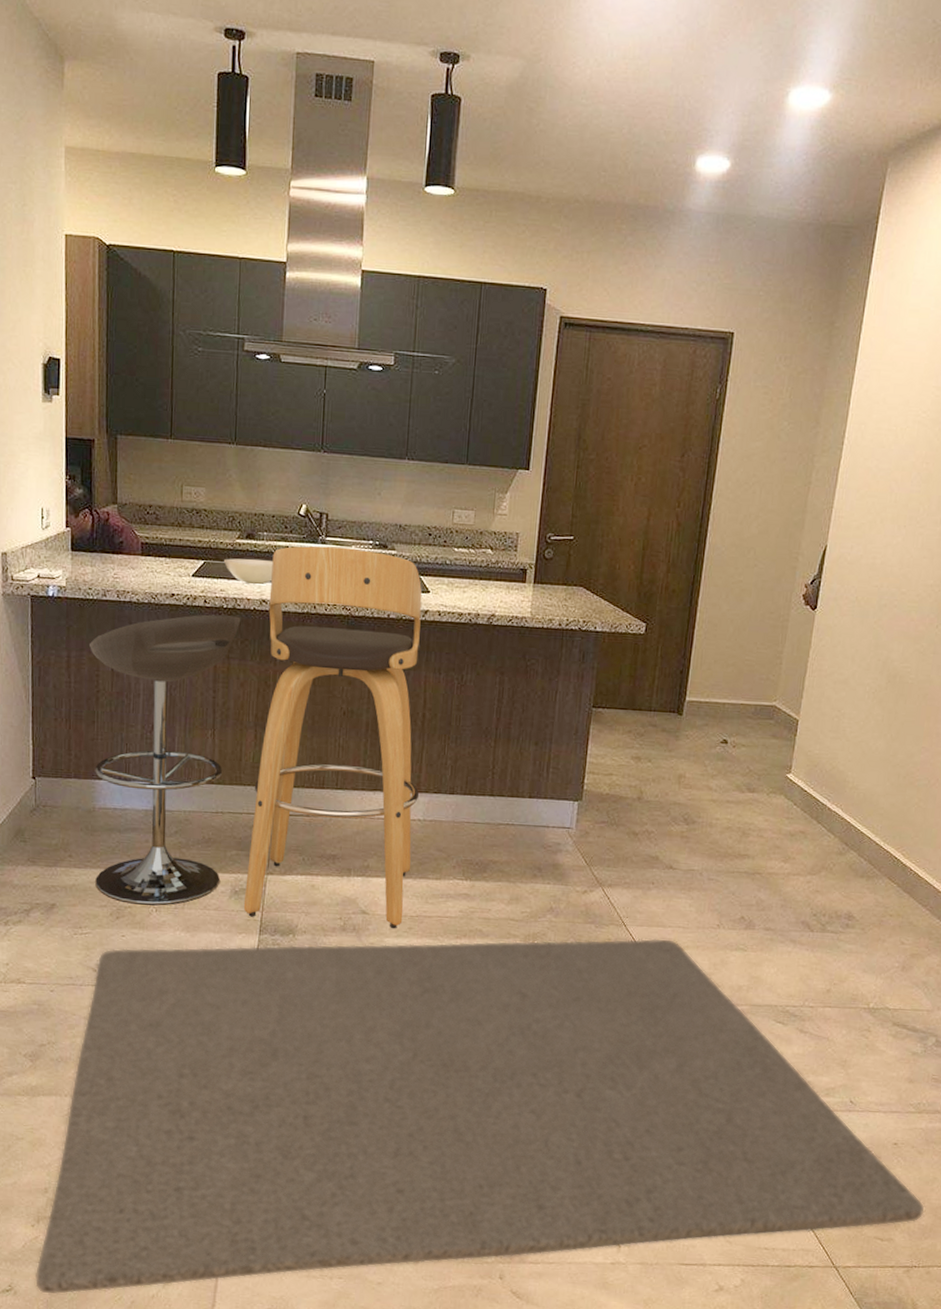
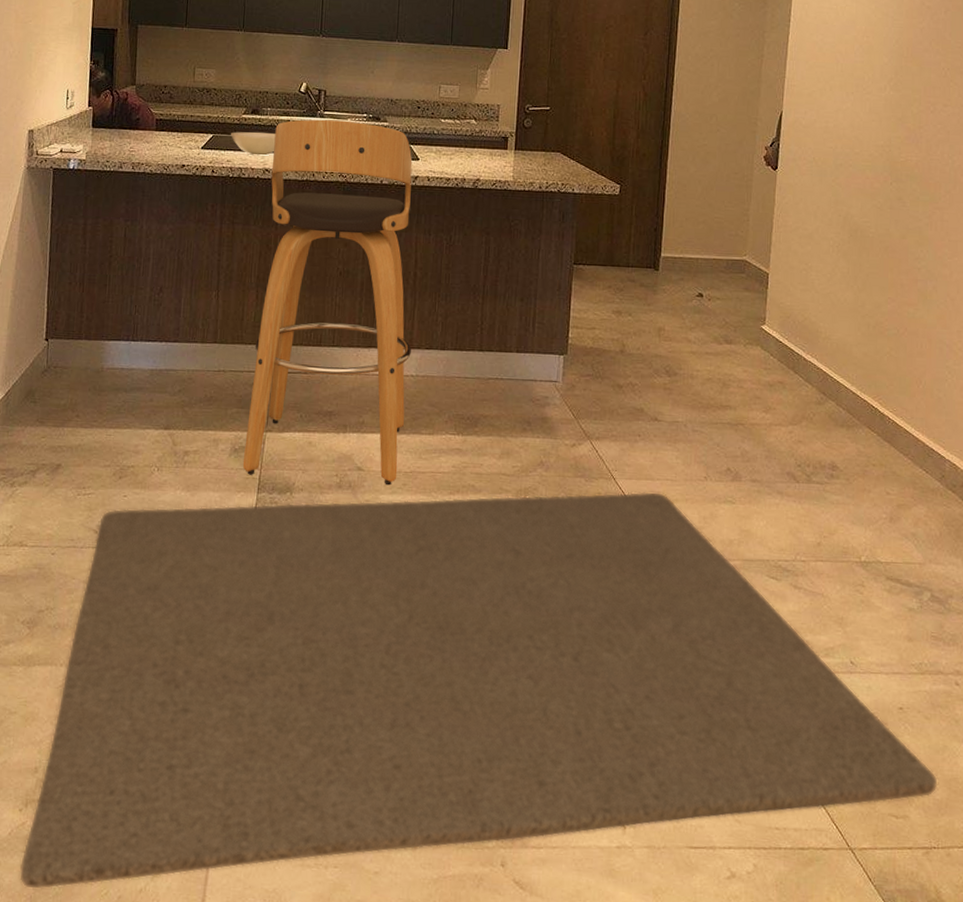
bar stool: present [90,614,241,906] -> none [100,183,246,465]

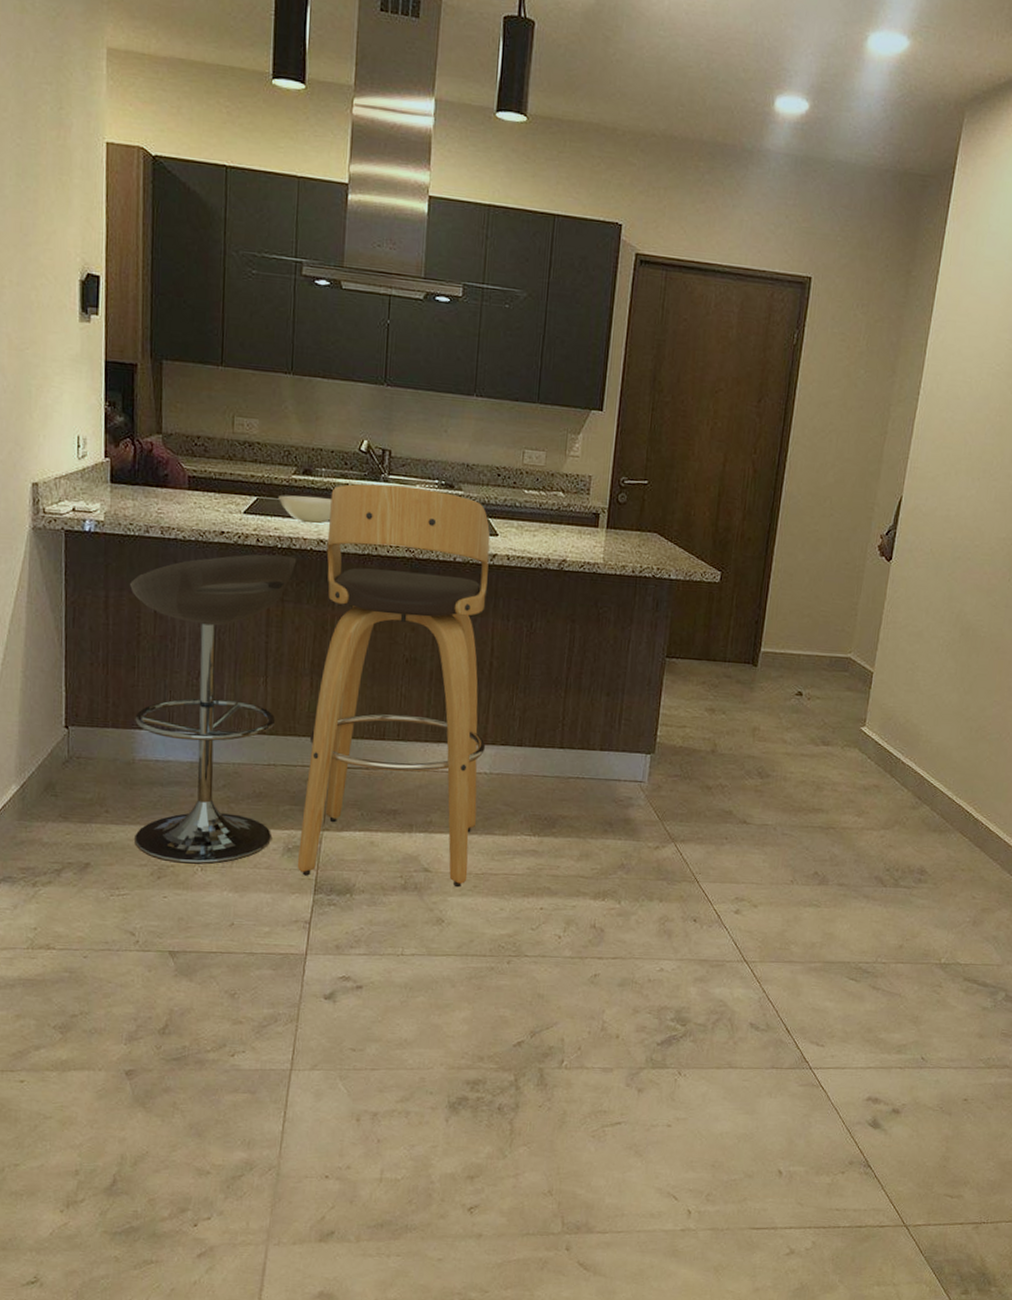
rug: present [19,492,938,889] -> none [64,895,994,1285]
bar stool: none [100,183,246,465] -> present [130,554,297,865]

